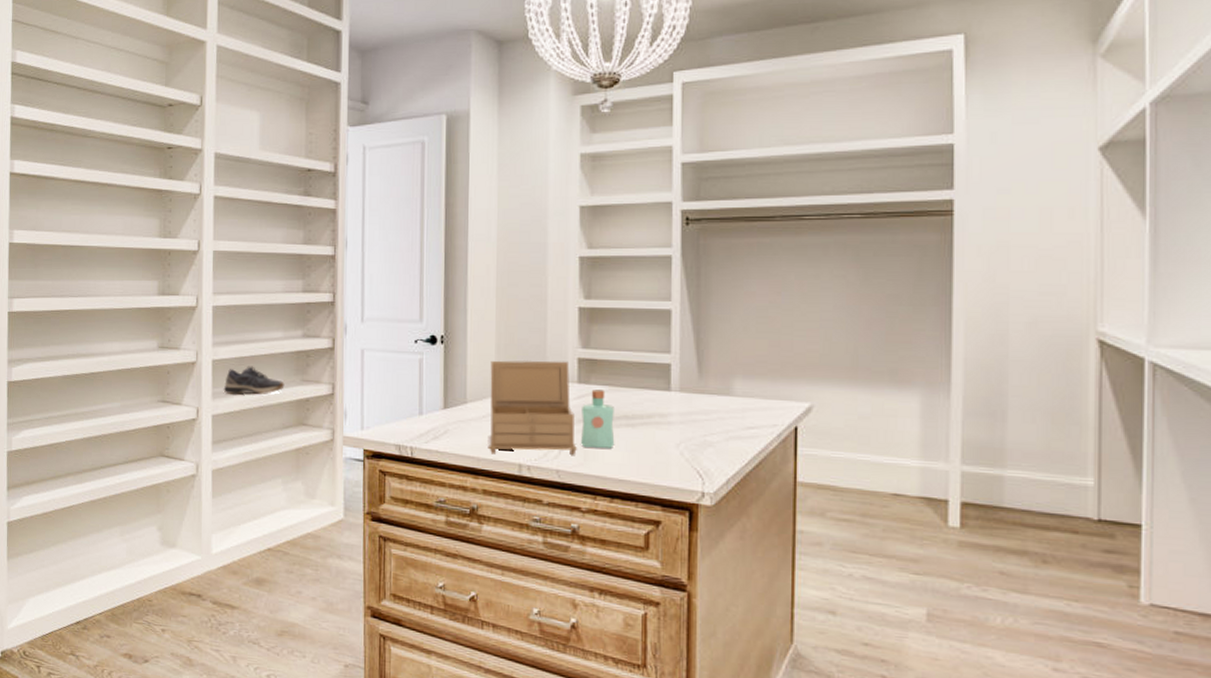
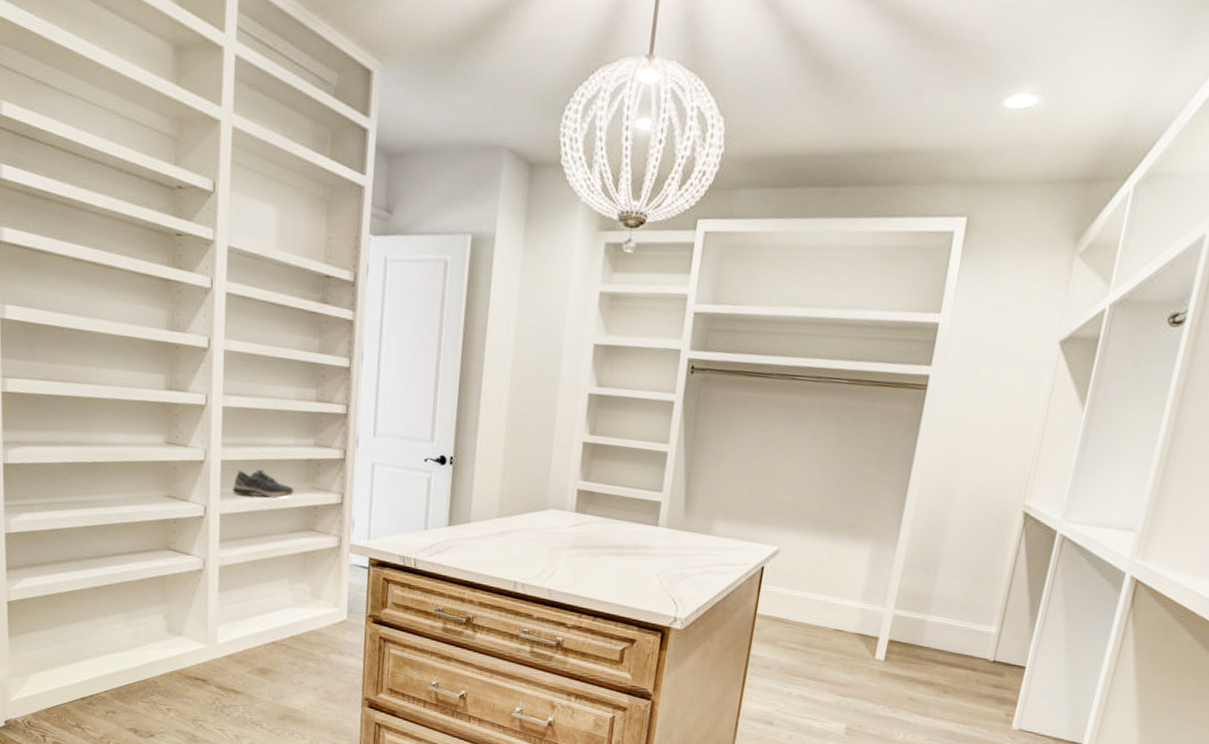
jewelry box: present [487,360,577,455] -> none [486,485,569,577]
perfume: present [581,389,615,448] -> none [573,519,606,574]

